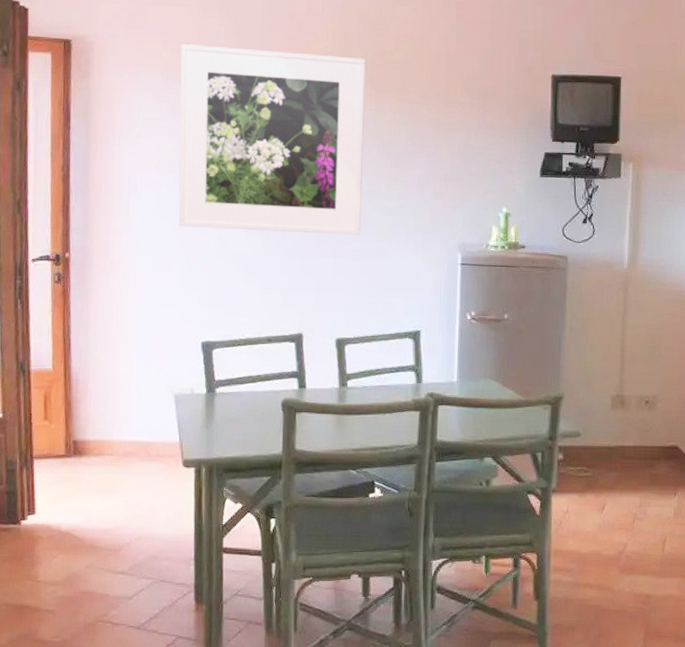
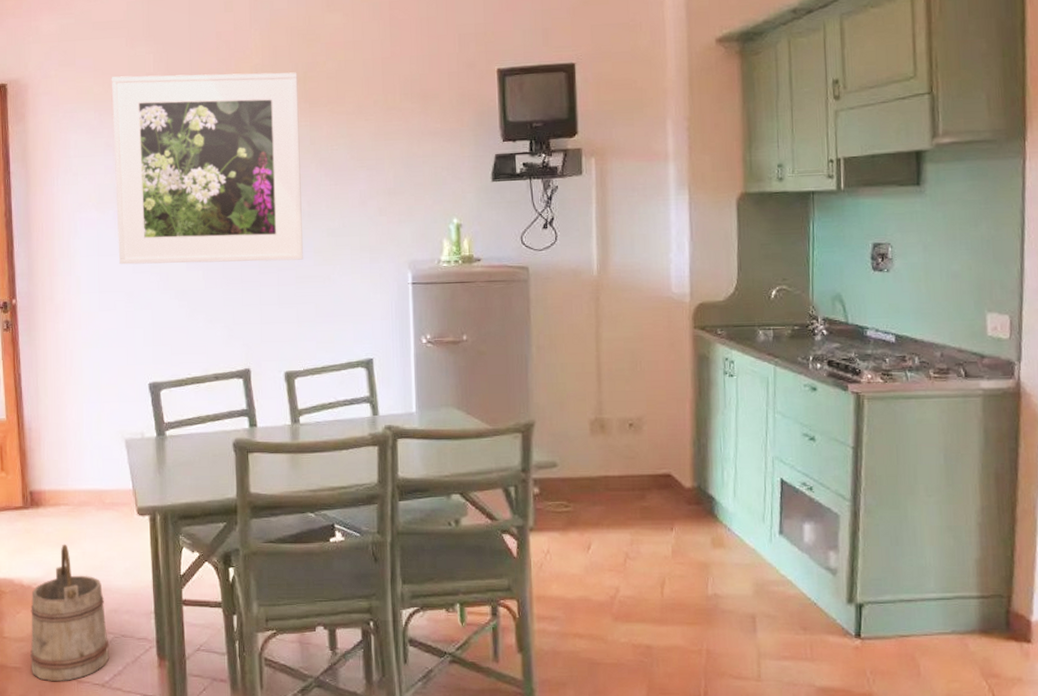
bucket: none [65,492,147,624] -> present [30,544,110,682]

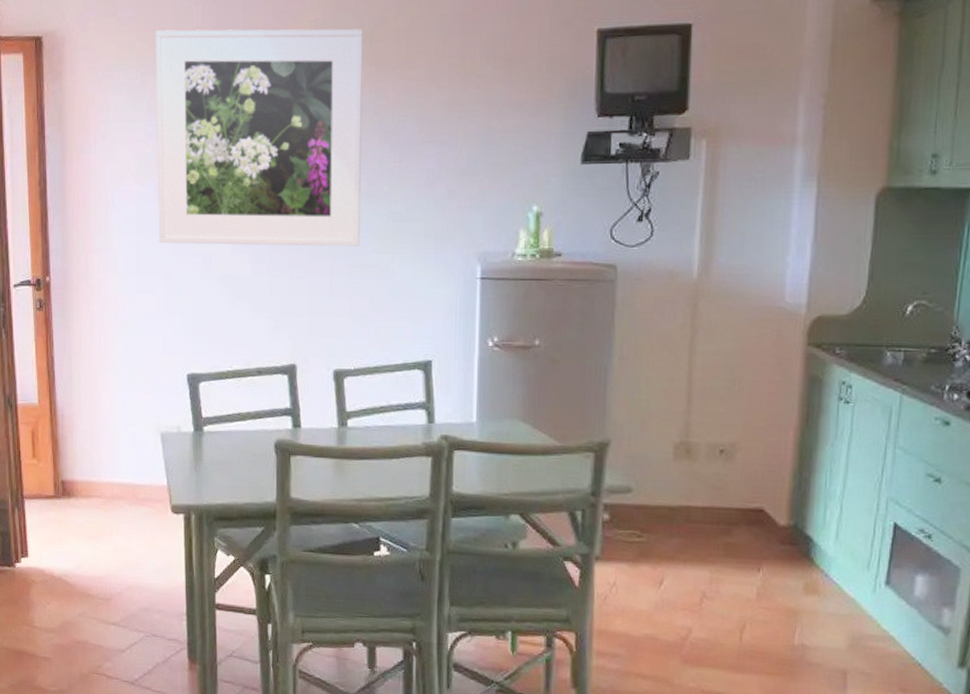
bucket: present [30,544,110,682] -> none [60,537,140,676]

